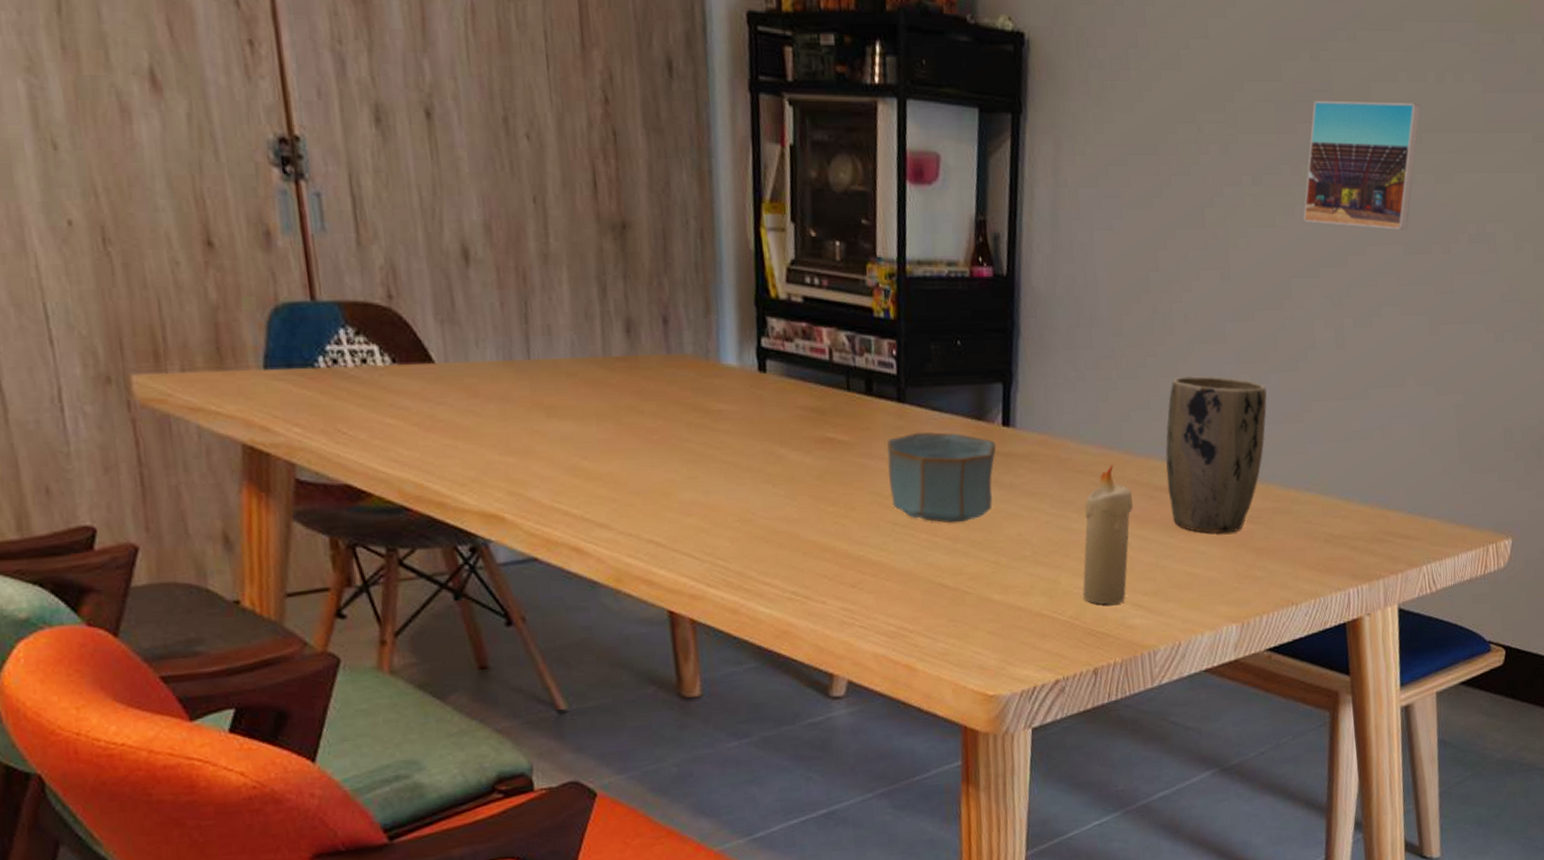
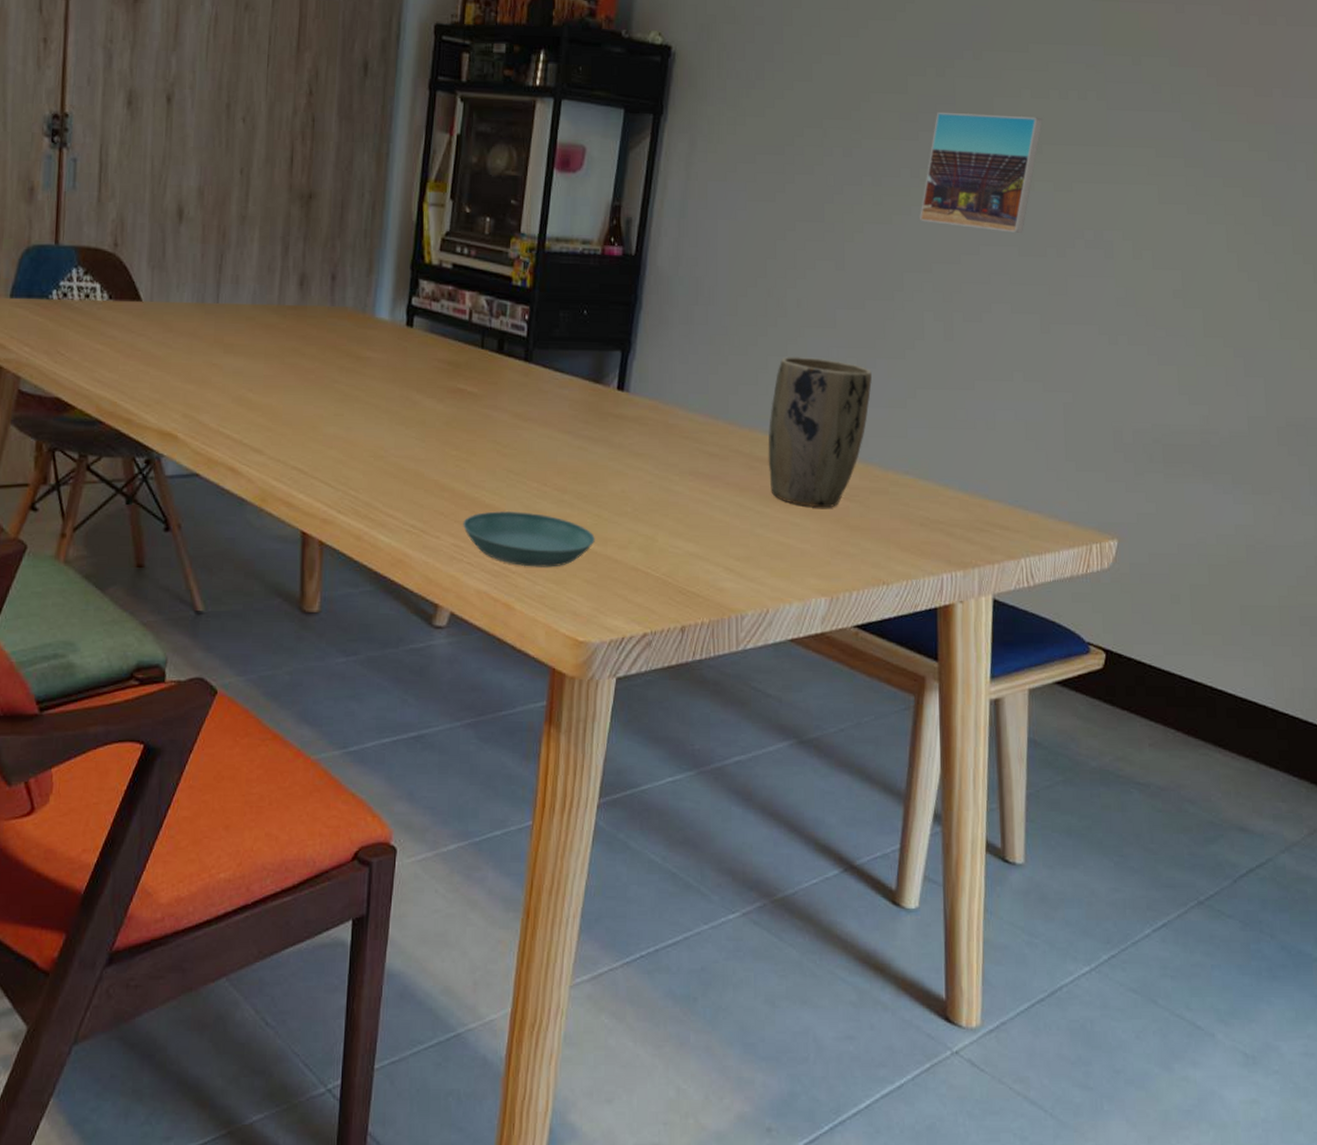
saucer: none [850,566,995,625] -> present [463,510,595,568]
bowl: present [887,432,996,523] -> none [509,389,610,476]
candle: present [1082,464,1133,605] -> none [678,433,733,566]

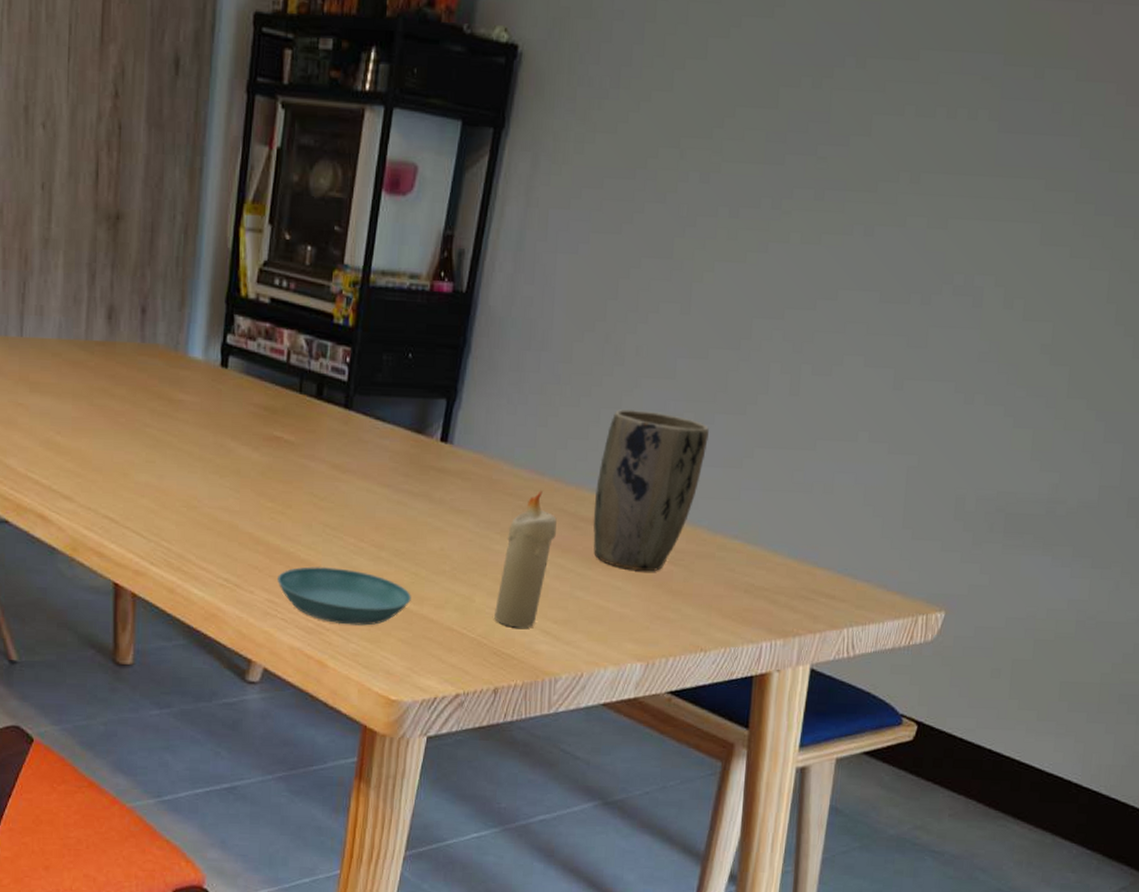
candle: none [678,433,733,566] -> present [494,490,557,628]
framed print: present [919,111,1043,233] -> none [775,131,925,276]

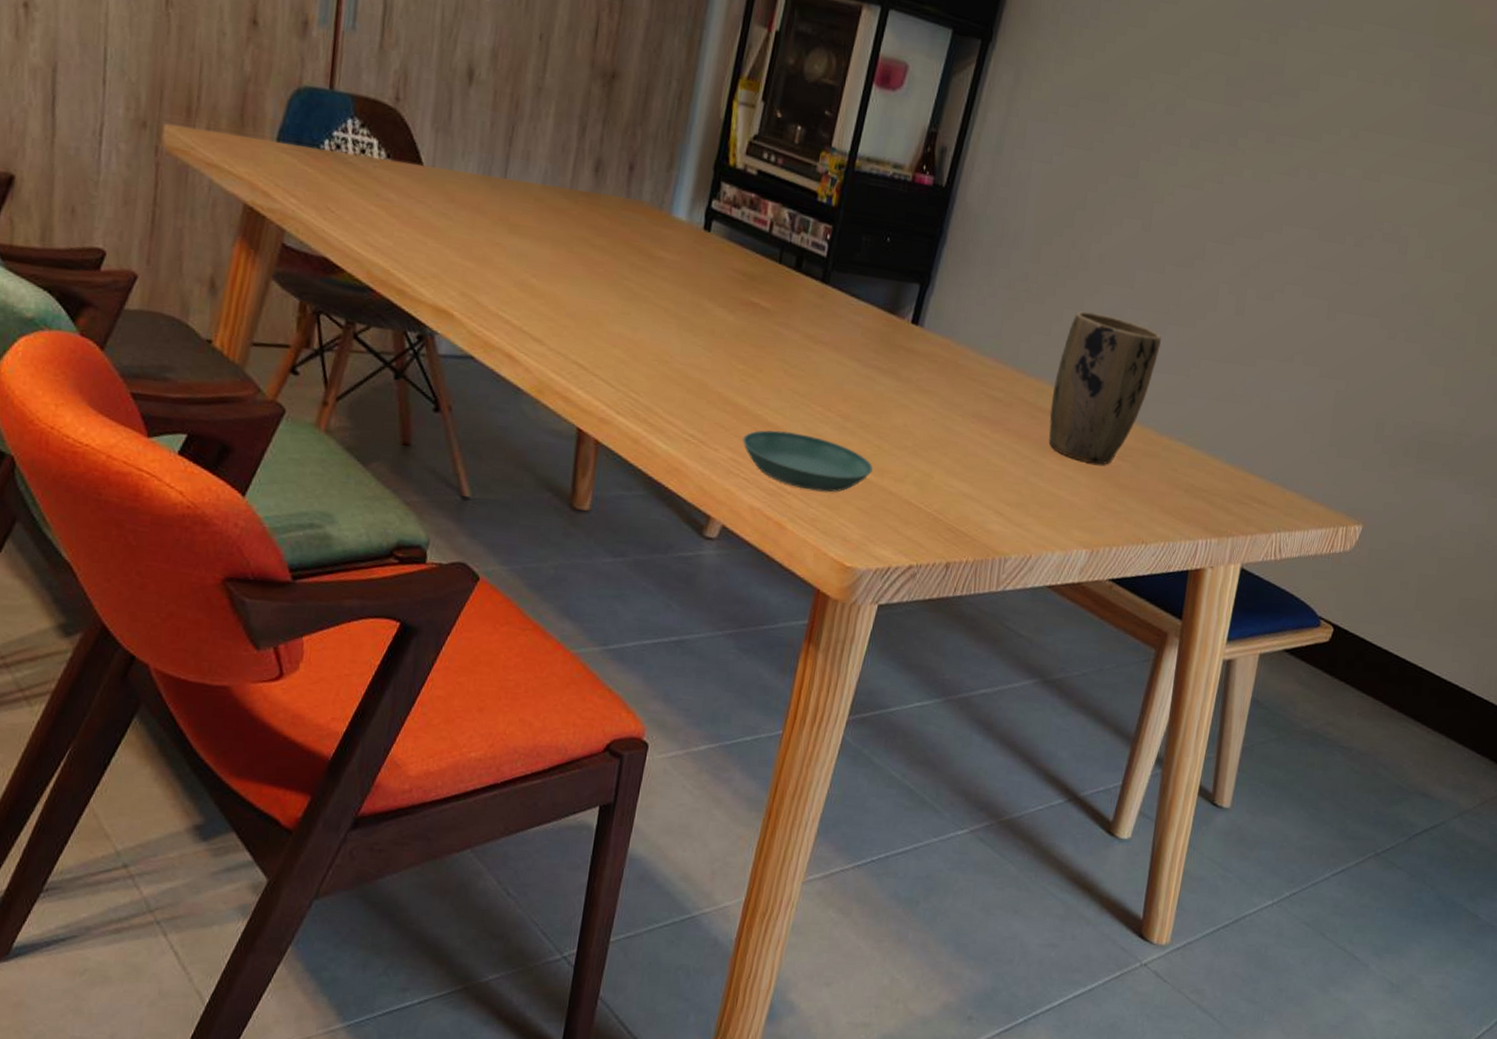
candle: present [494,490,557,628] -> none [951,379,1016,508]

